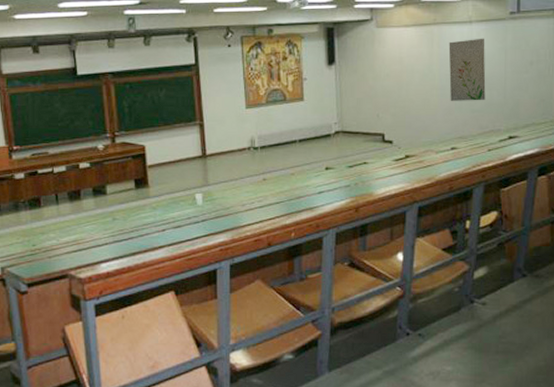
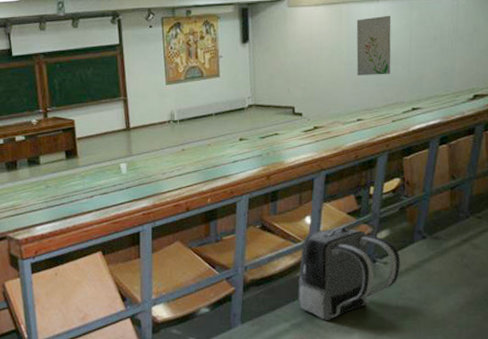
backpack: none [389,263,500,368] -> present [297,226,401,321]

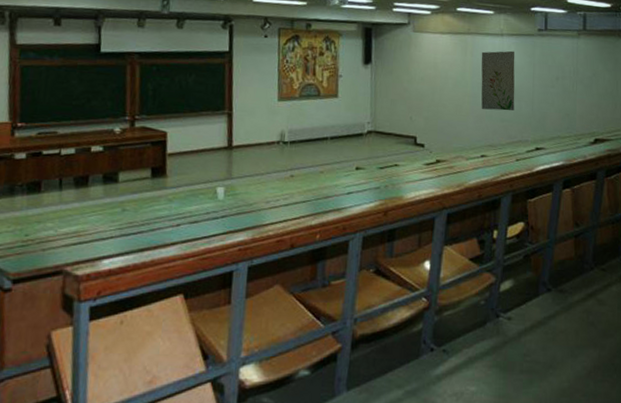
backpack: present [297,226,401,321] -> none [412,273,525,388]

